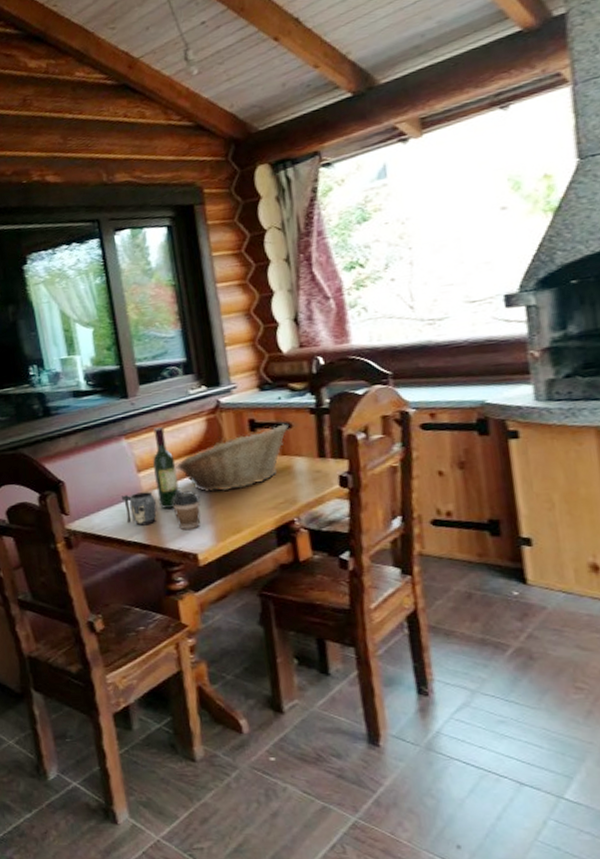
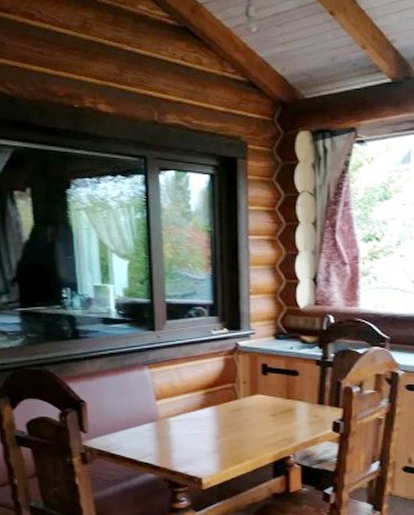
mug: present [121,491,157,526] -> none [138,419,169,449]
wine bottle: present [153,427,179,509] -> none [170,362,192,435]
coffee cup: present [172,490,201,531] -> none [184,420,210,457]
fruit basket: present [176,423,289,493] -> none [192,371,296,426]

